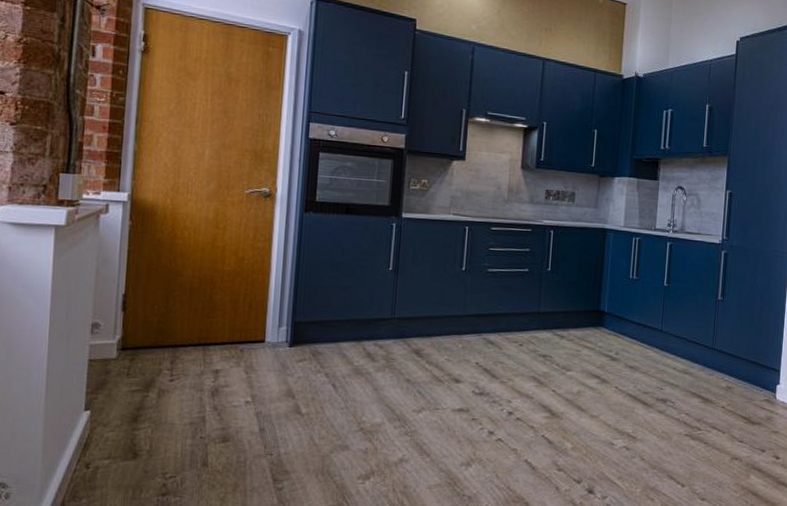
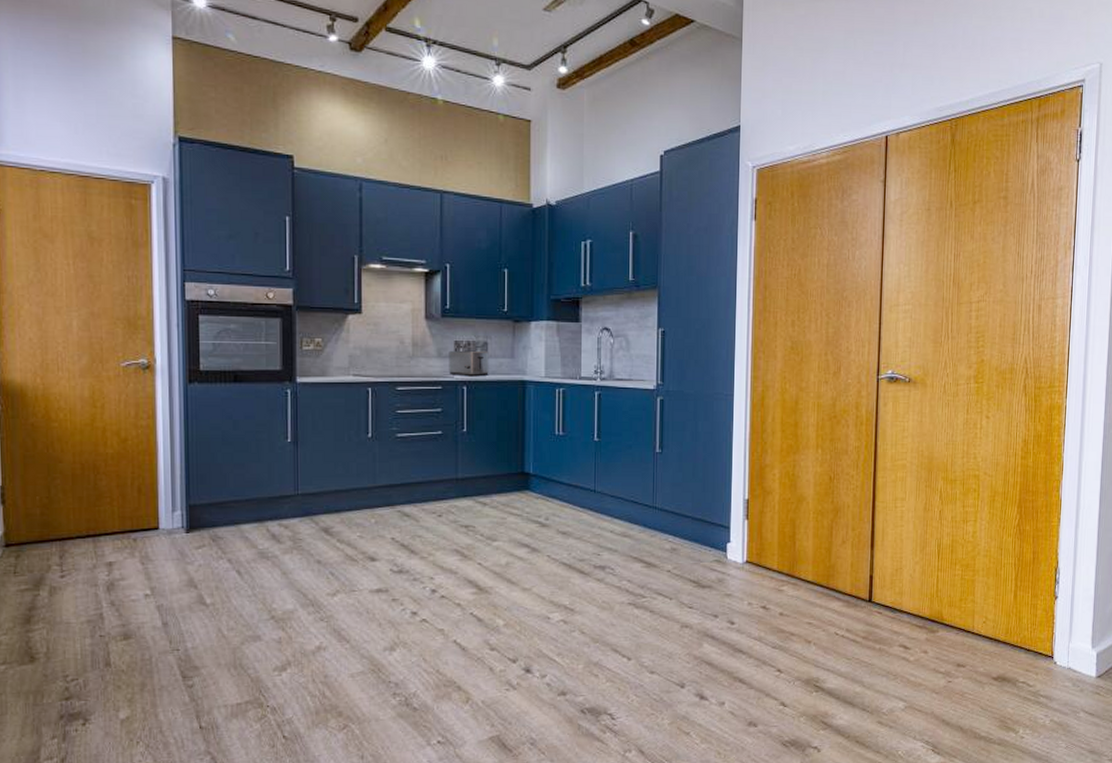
toaster: none [538,198,576,223] -> present [449,350,489,377]

